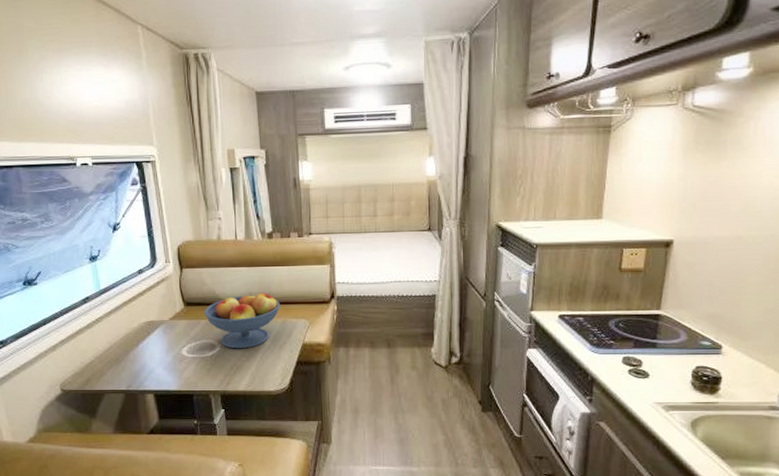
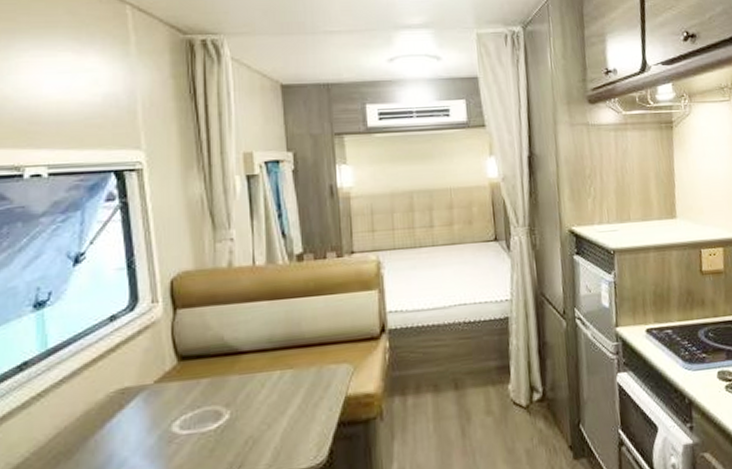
fruit bowl: present [204,293,280,349] -> none [207,333,314,415]

